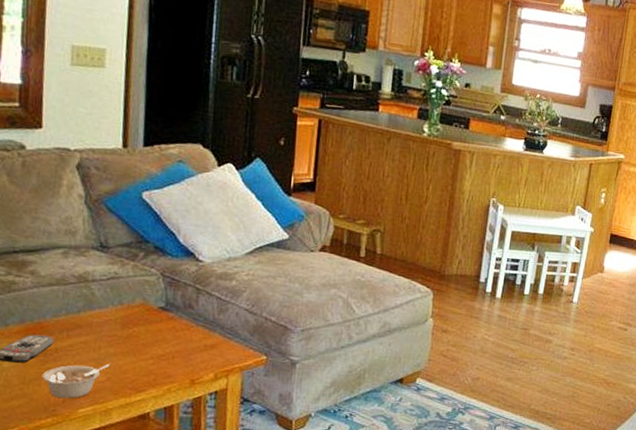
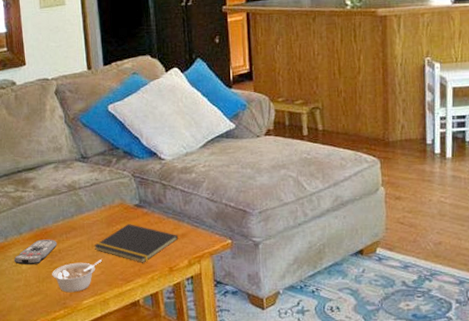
notepad: none [101,327,207,373] -> present [94,224,179,263]

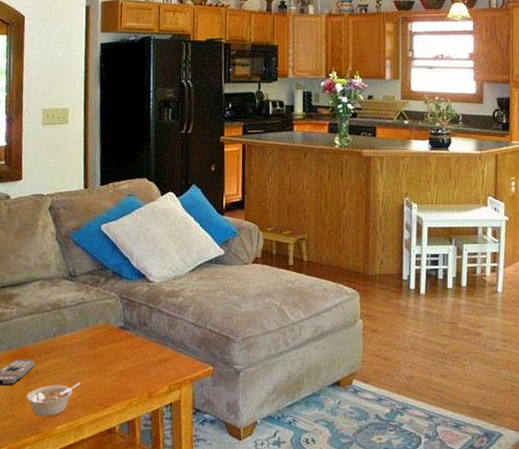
notepad: present [94,224,179,263] -> none [73,346,161,388]

